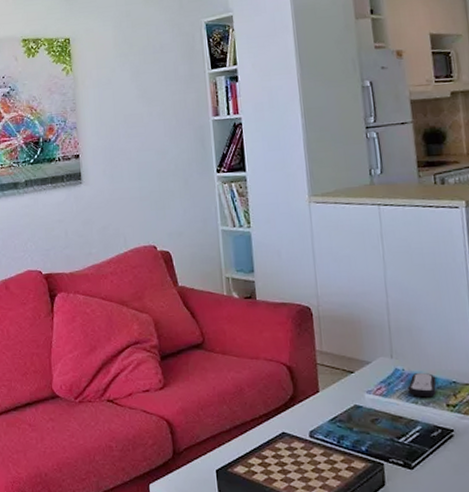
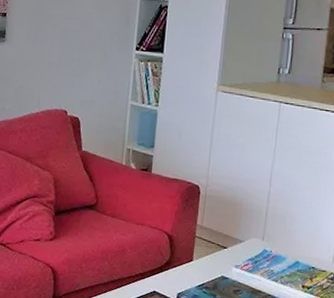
remote control: present [408,372,437,398] -> none [271,255,298,278]

